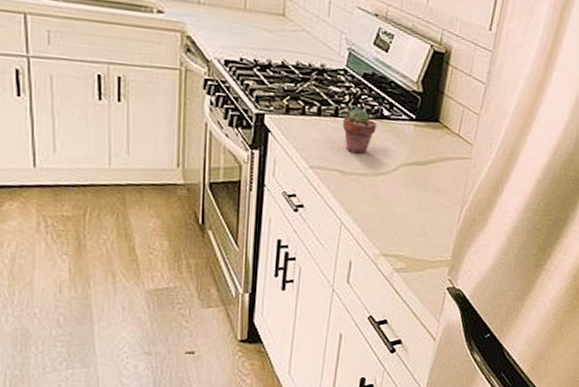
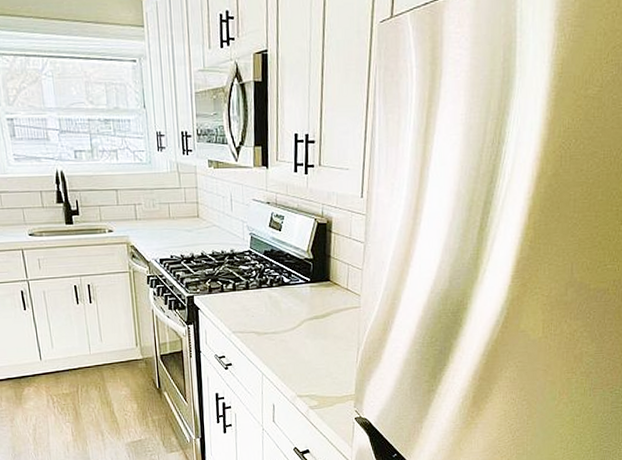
potted succulent: present [342,107,377,154] -> none [252,279,280,317]

